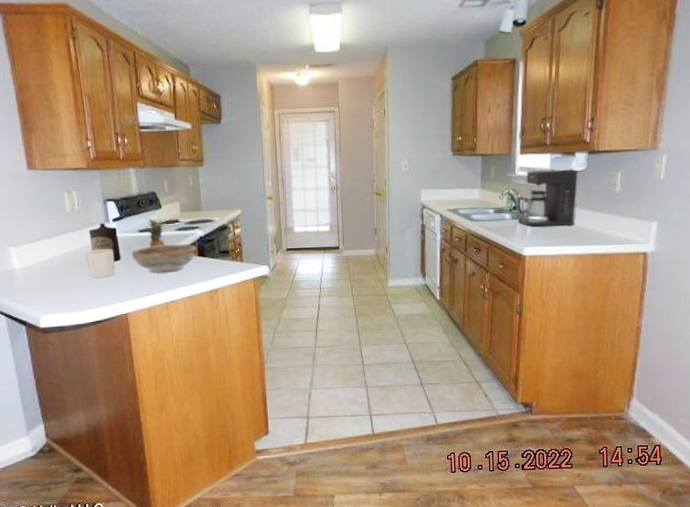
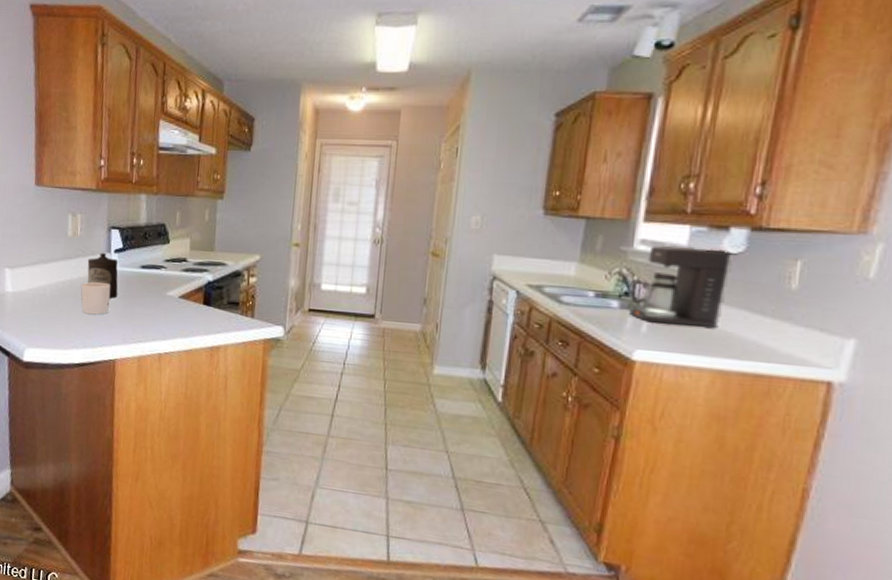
bowl: present [131,244,196,273] -> none [129,285,202,320]
fruit: present [144,218,167,247] -> none [148,253,173,288]

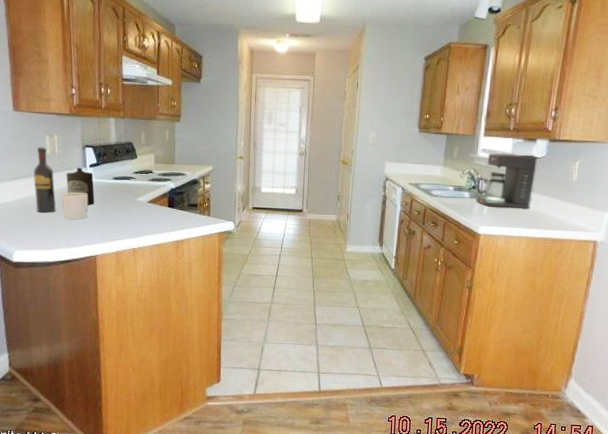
wine bottle: none [51,227,75,306] -> present [33,147,56,213]

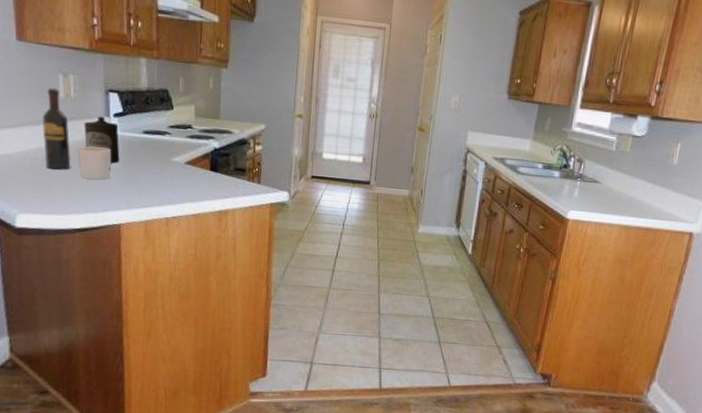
coffee maker: present [476,153,537,210] -> none [567,128,637,194]

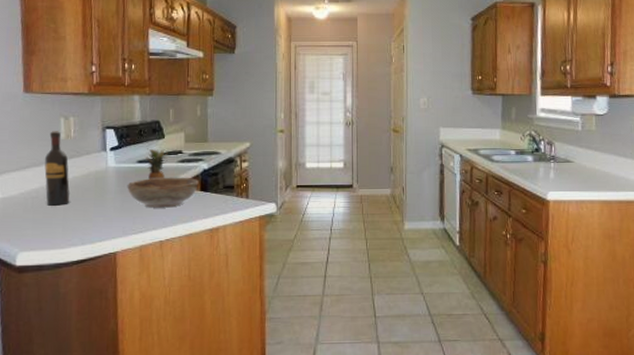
mug: present [77,146,112,180] -> none [76,180,108,211]
canister: present [84,116,120,163] -> none [82,151,116,194]
bowl: none [132,151,209,185] -> present [127,177,199,208]
fruit: none [151,118,177,154] -> present [144,148,169,180]

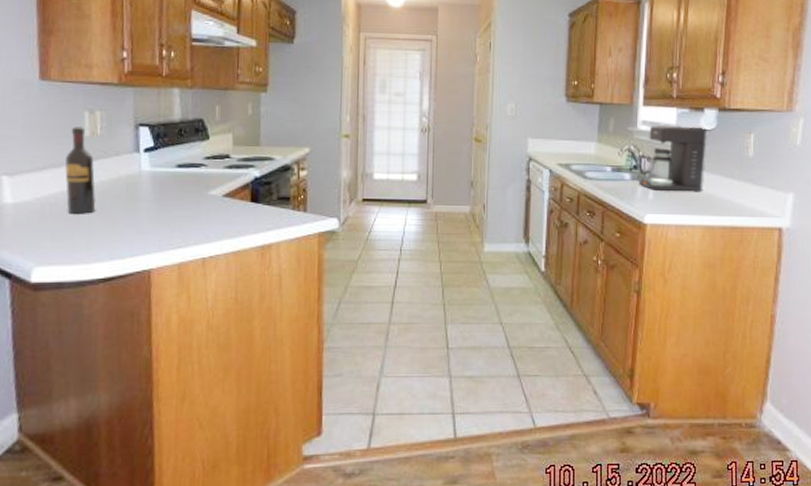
bowl: present [127,177,199,208] -> none [164,185,249,220]
fruit: present [144,148,169,180] -> none [185,150,214,187]
coffee maker: none [539,112,600,171] -> present [639,126,706,192]

